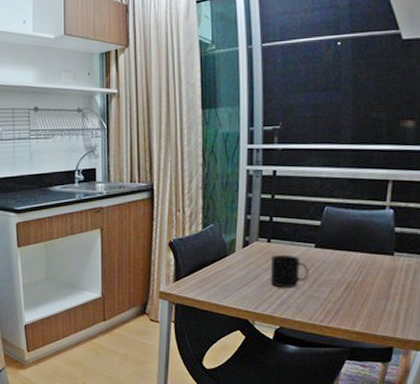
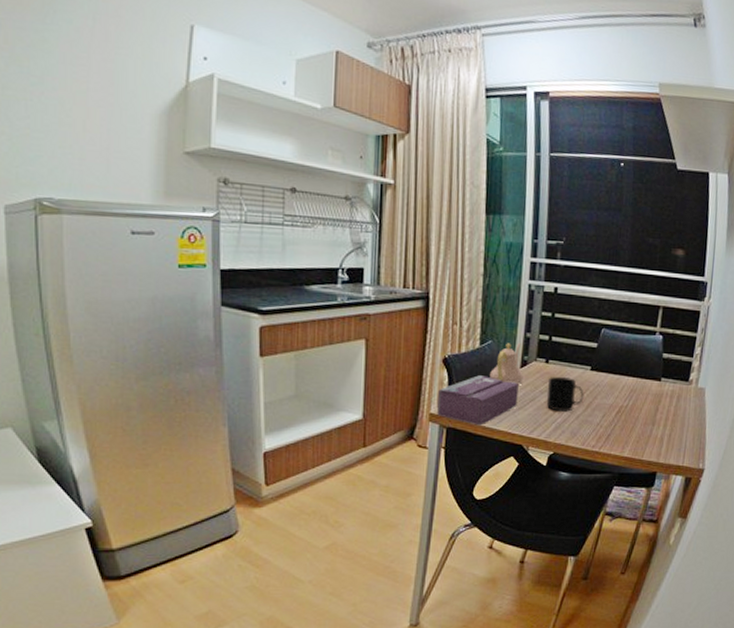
tissue box: none [166,256,241,302] -> present [437,375,519,426]
teapot: none [213,224,246,264] -> present [490,342,523,385]

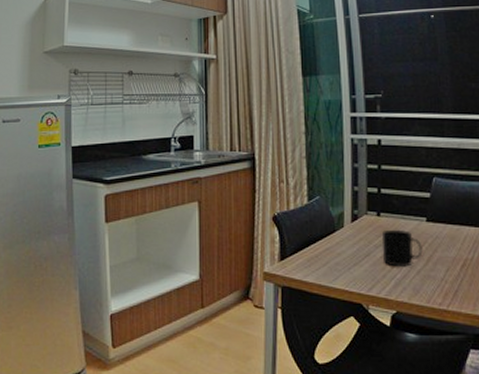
tissue box: present [437,375,519,426] -> none [270,232,352,284]
teapot: present [490,342,523,385] -> none [321,196,355,240]

